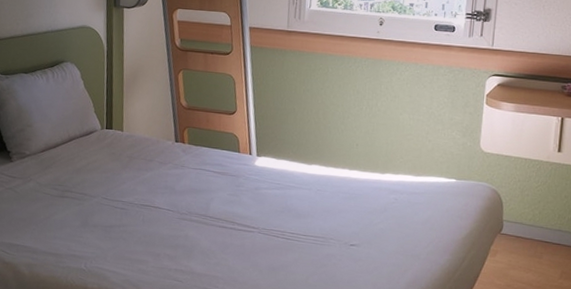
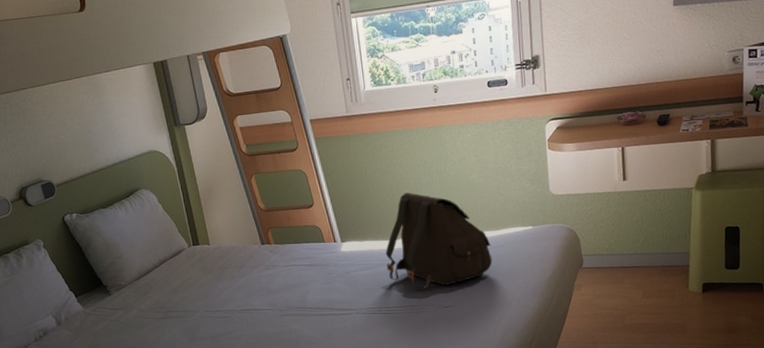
satchel: none [298,119,410,223] -> present [385,192,493,290]

